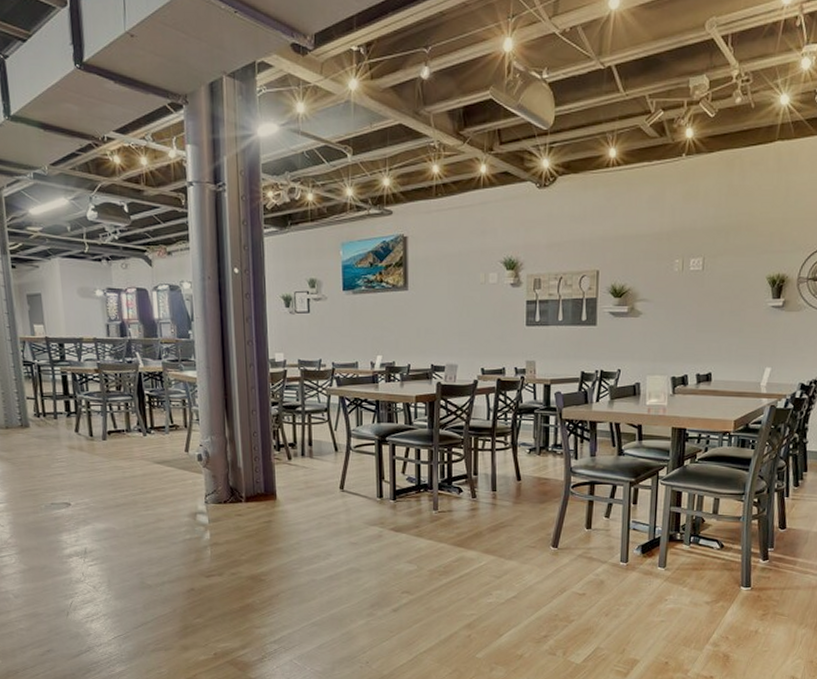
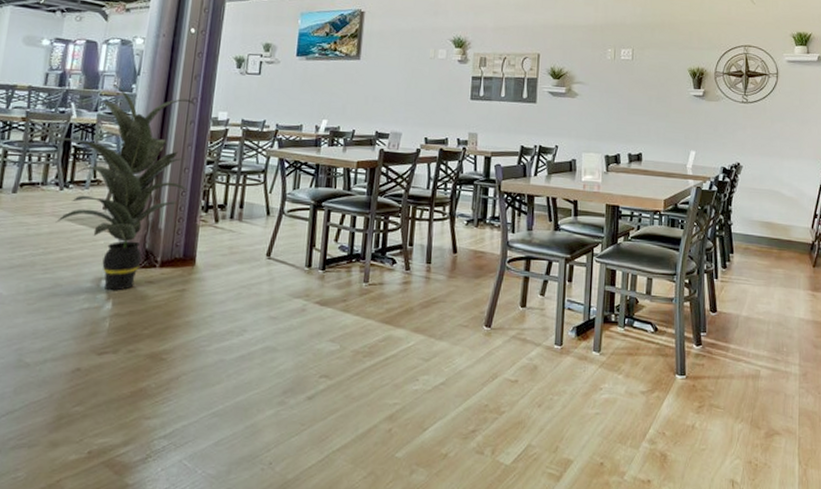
indoor plant: none [126,332,259,524] -> present [51,84,195,291]

